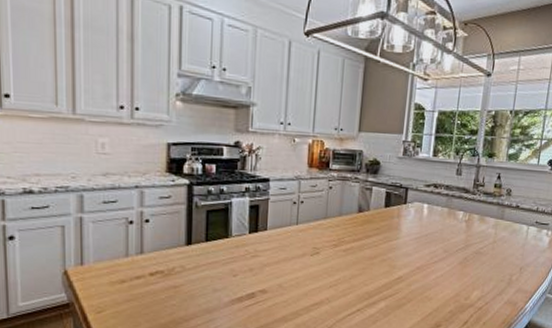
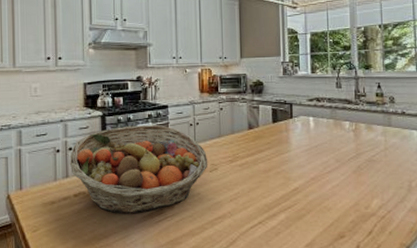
fruit basket: none [145,198,310,297] -> present [69,125,208,214]

